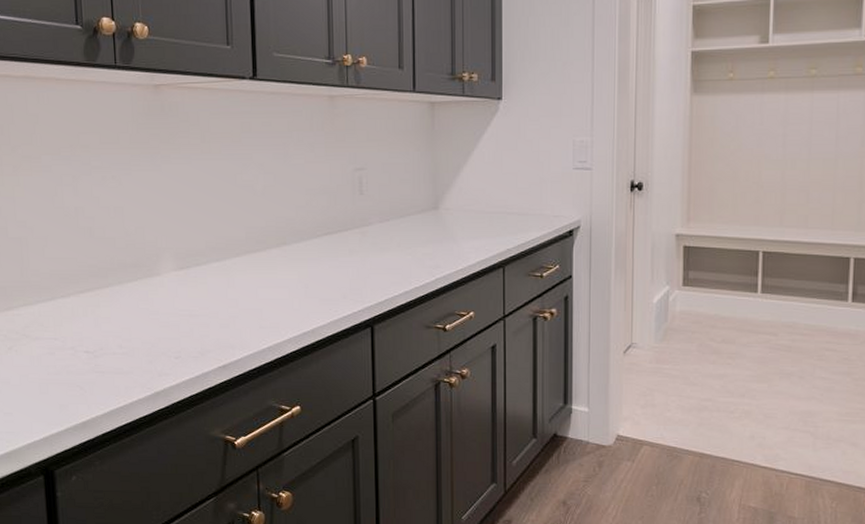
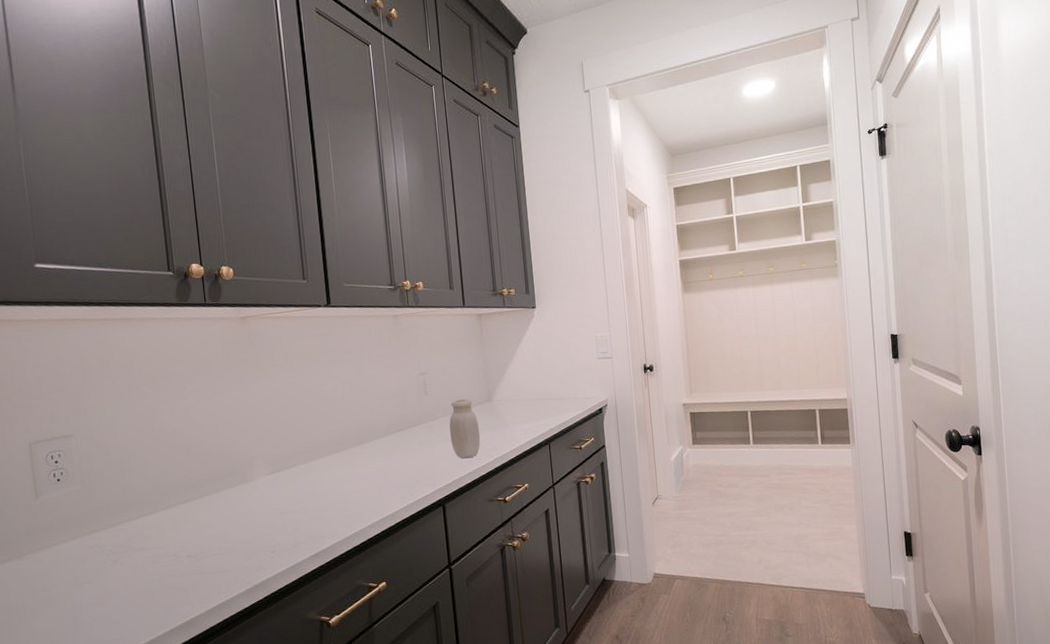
jar: none [386,204,422,275] -> present [449,399,481,459]

